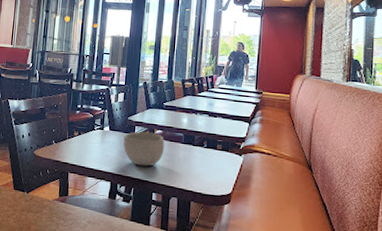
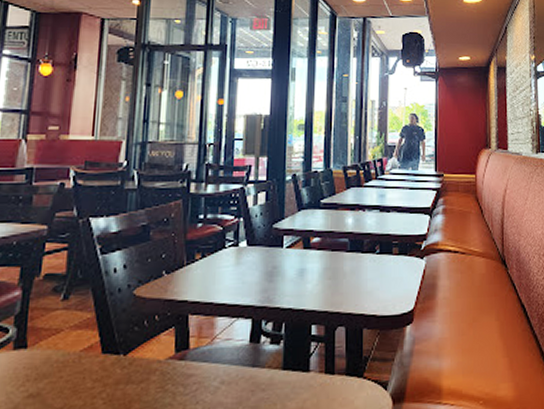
bowl: present [123,131,165,166] -> none [267,241,325,290]

